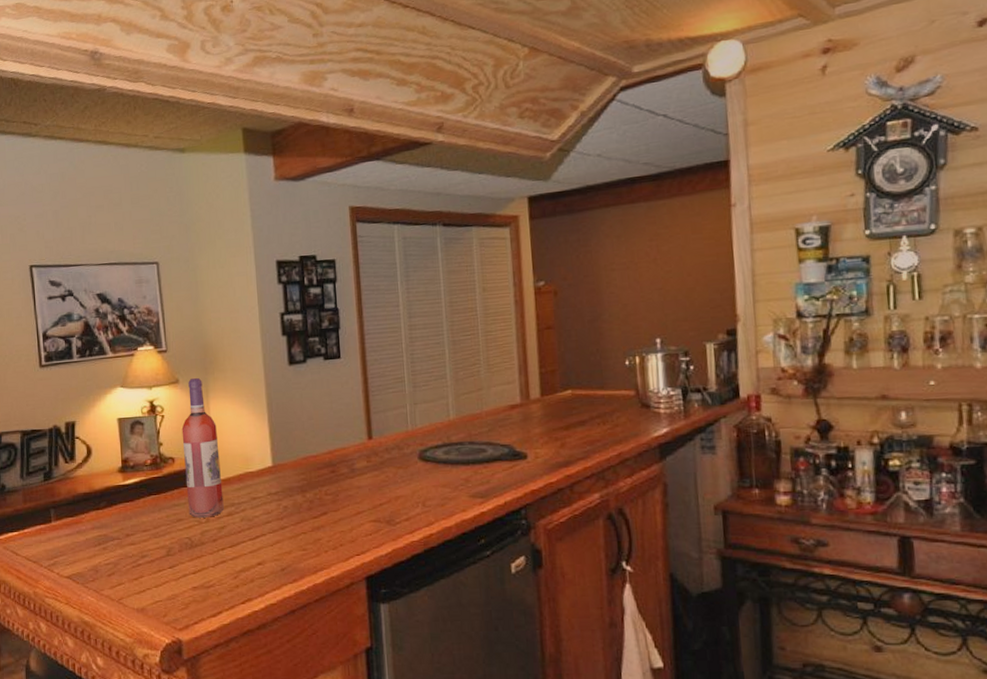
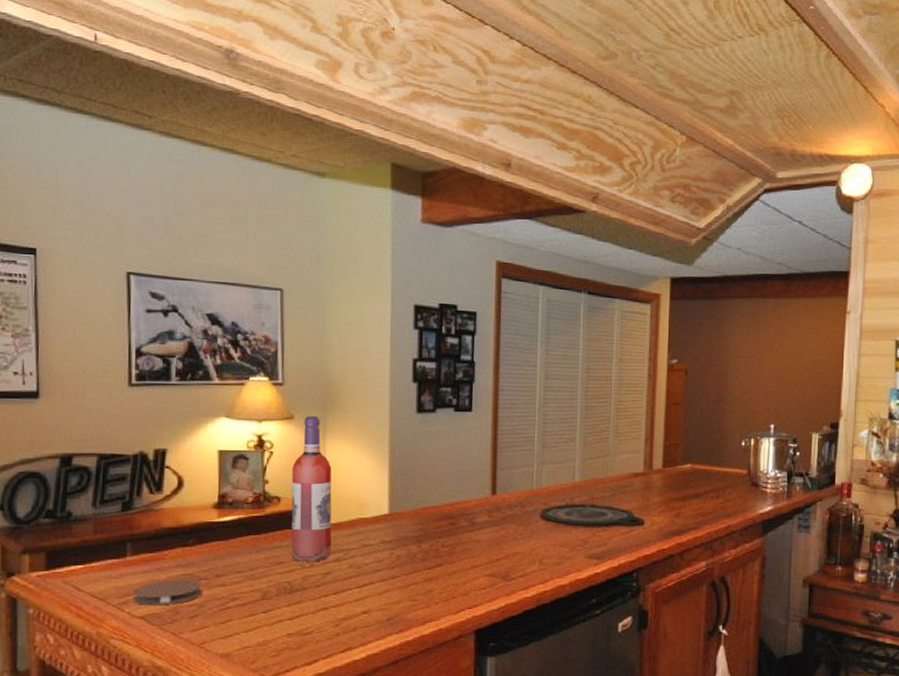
coaster: none [59,539,117,566] -> present [132,579,203,606]

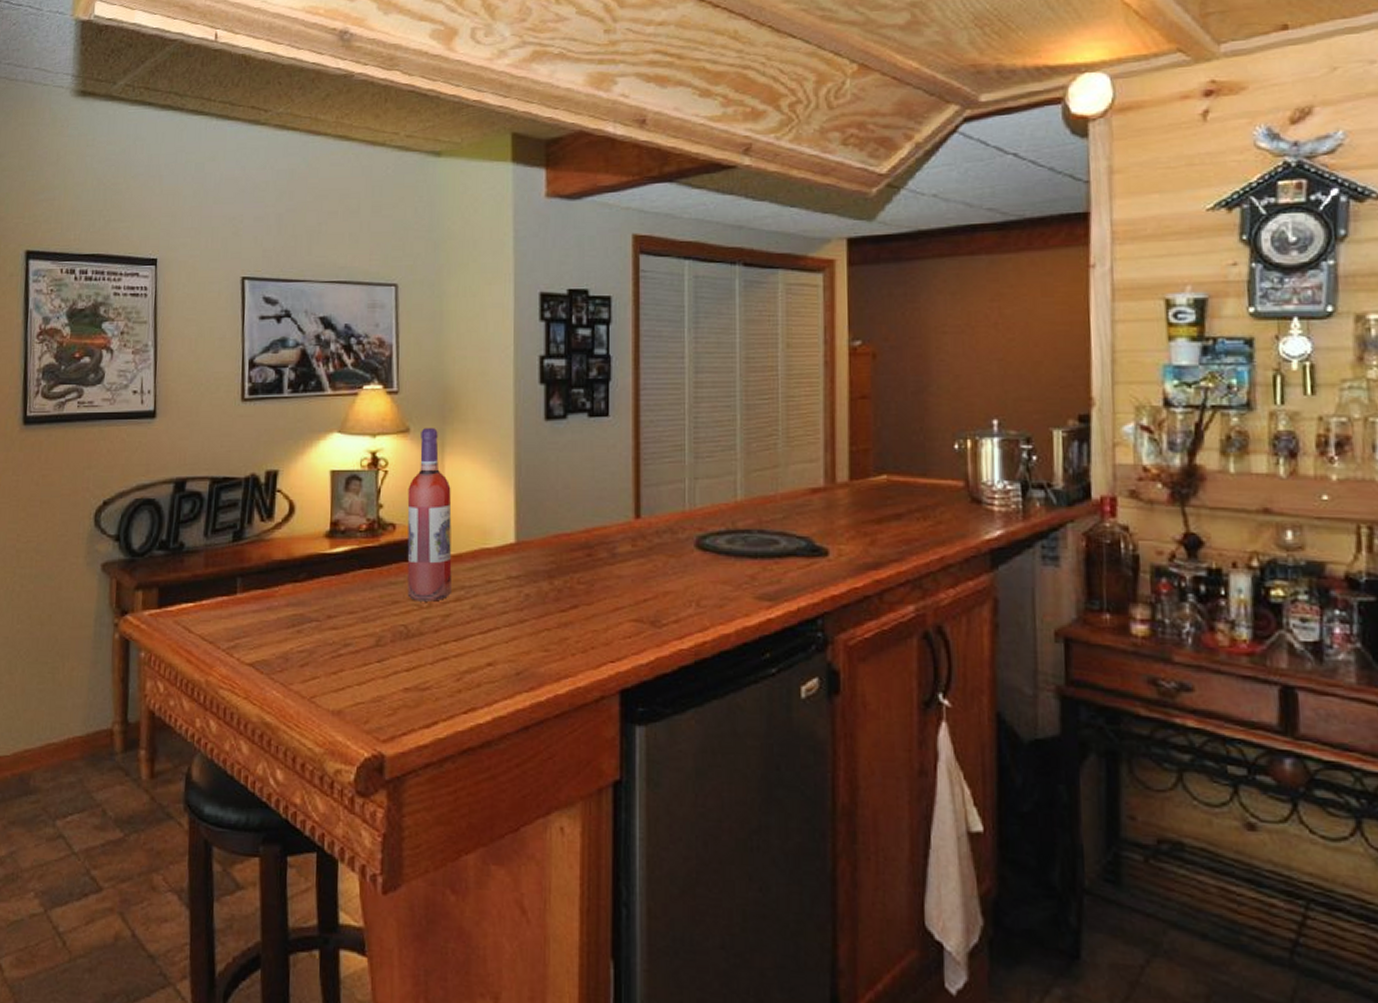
coaster: present [132,579,203,606] -> none [241,620,314,651]

